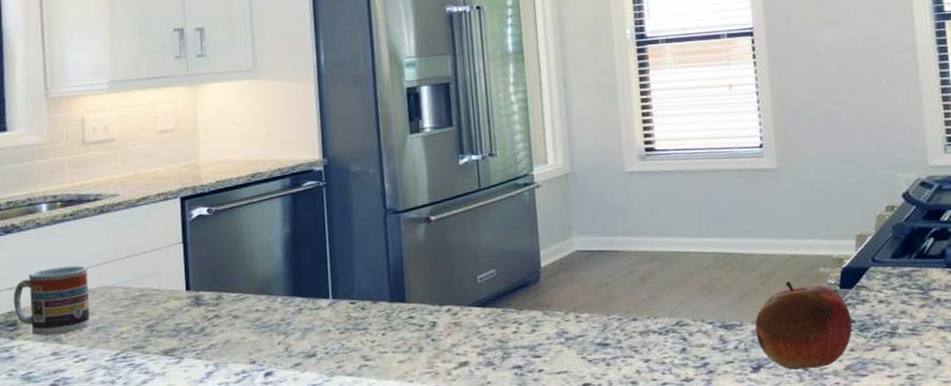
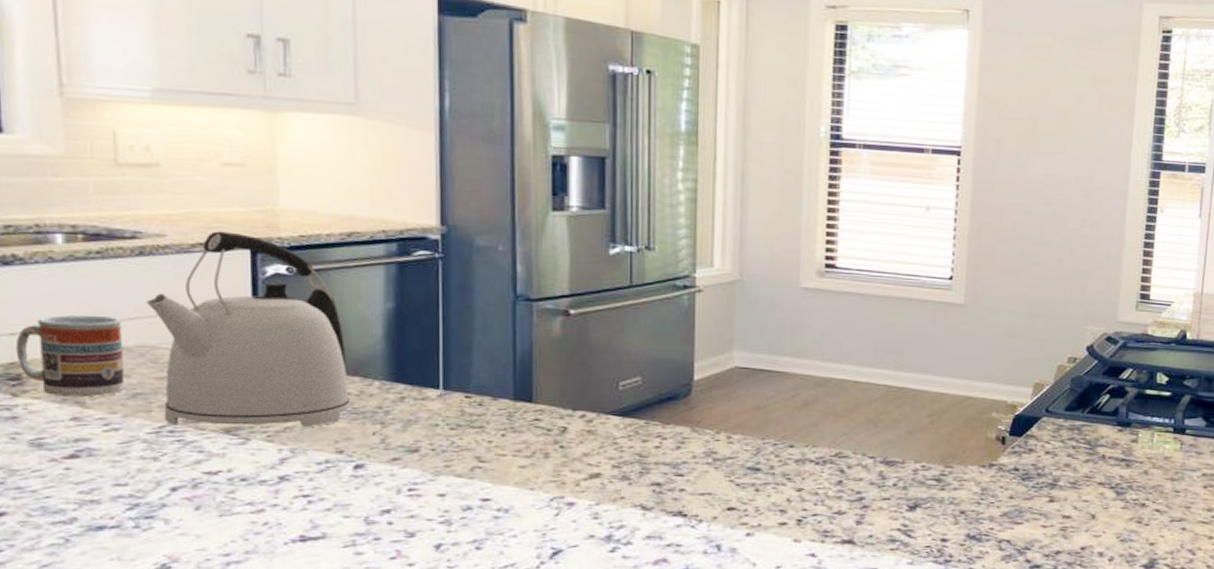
kettle: none [105,185,260,351] -> present [146,231,350,428]
fruit: present [755,281,853,370] -> none [917,422,1016,512]

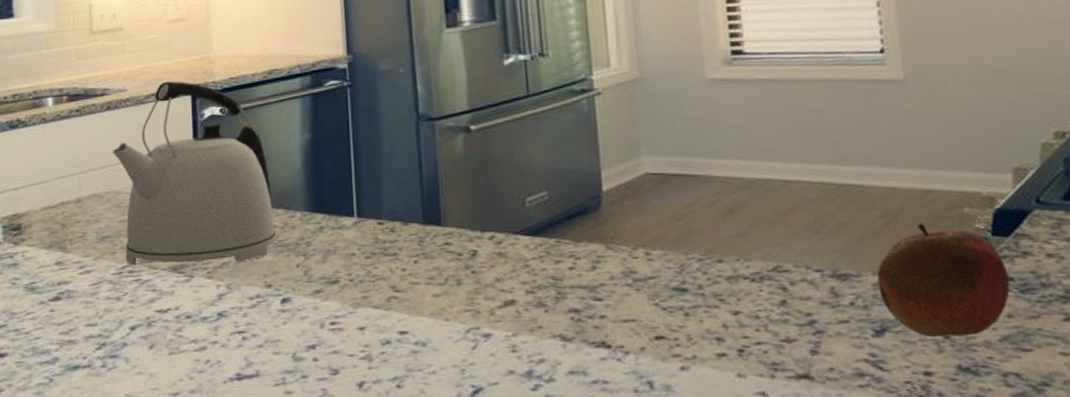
cup: present [15,314,125,397] -> none [17,166,96,243]
fruit: none [917,422,1016,512] -> present [876,222,1011,337]

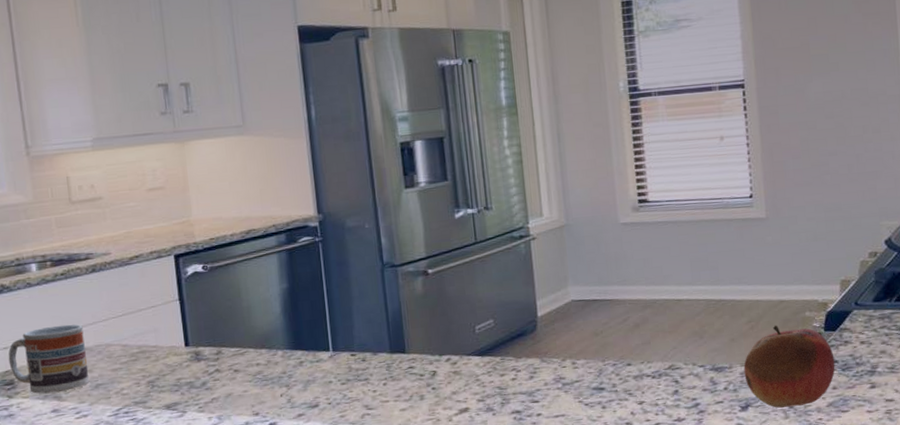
cup: none [17,166,96,243] -> present [8,324,90,394]
kettle: present [112,81,276,265] -> none [100,243,261,407]

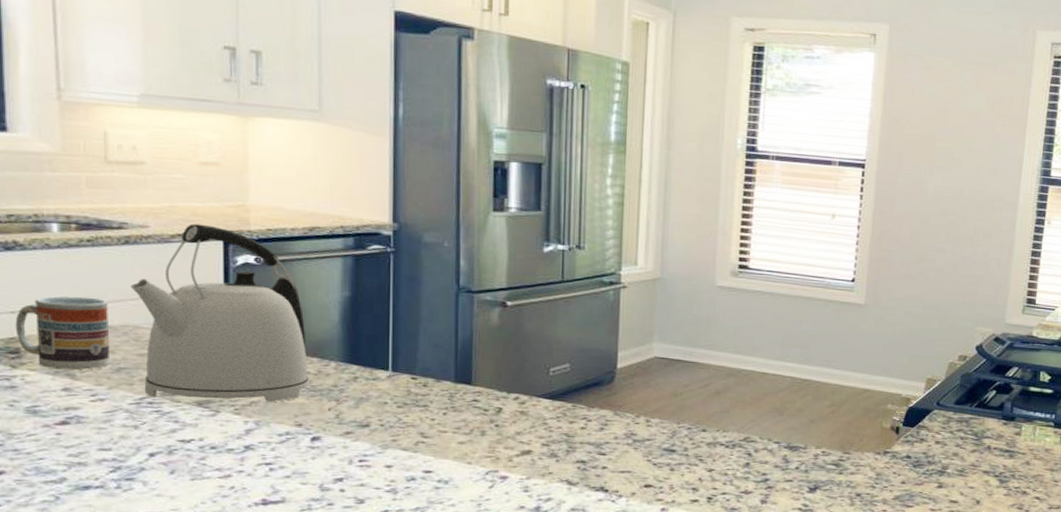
kettle: none [100,243,261,407] -> present [130,223,309,403]
fruit: present [743,325,836,408] -> none [817,412,908,495]

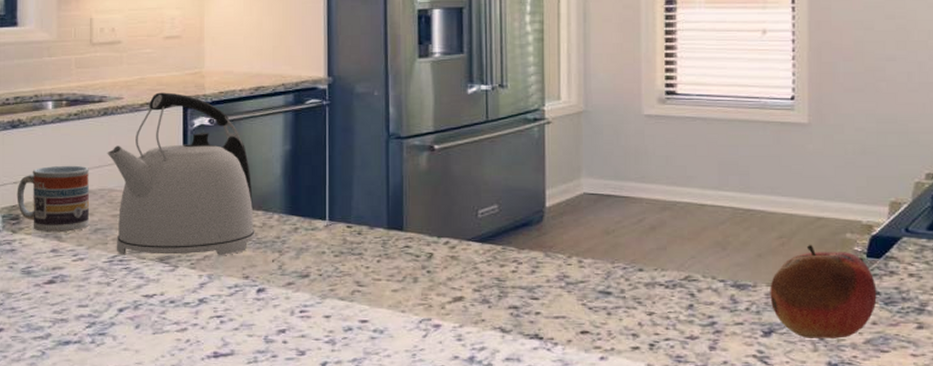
fruit: none [817,412,908,495] -> present [770,244,877,339]

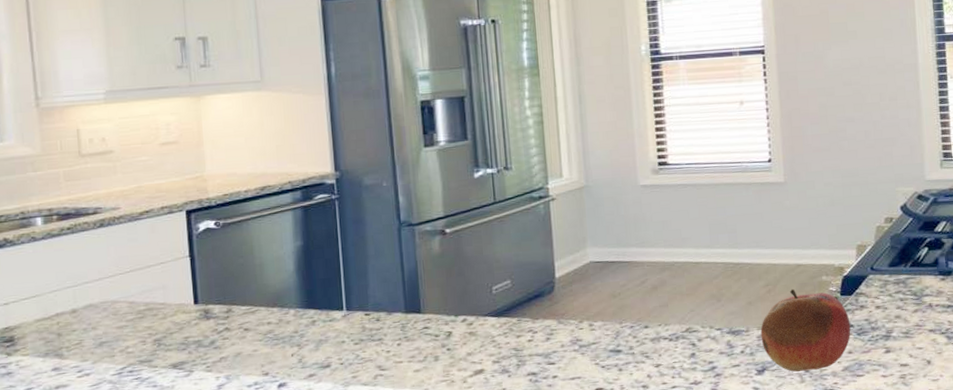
cup: present [16,165,90,233] -> none [8,280,94,352]
kettle: present [107,92,255,256] -> none [107,198,272,365]

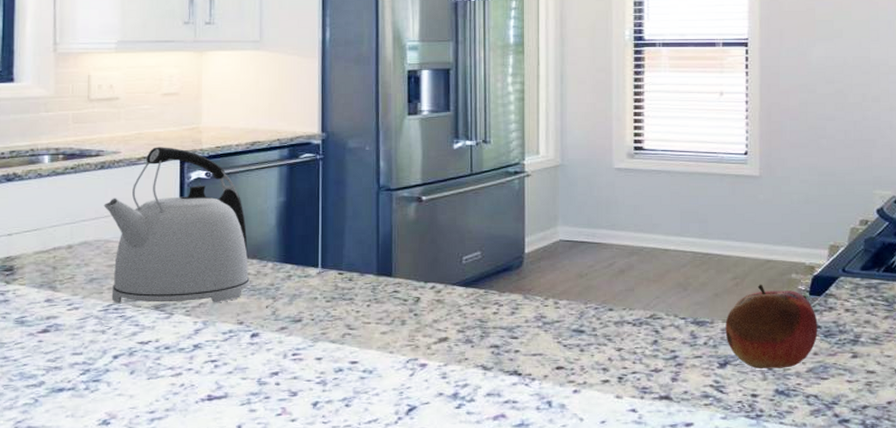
kettle: none [107,198,272,365] -> present [103,147,250,303]

